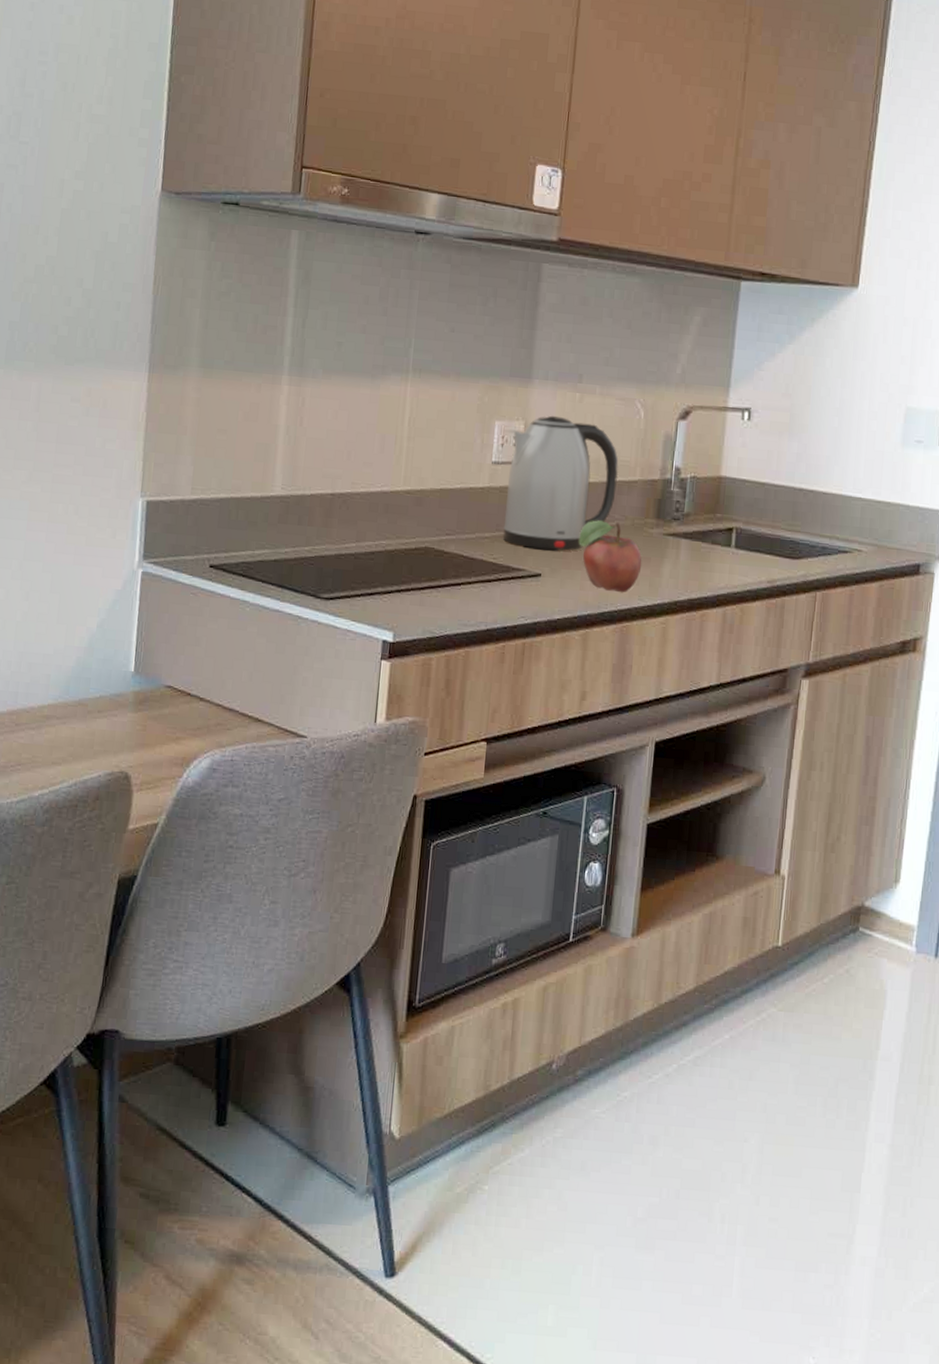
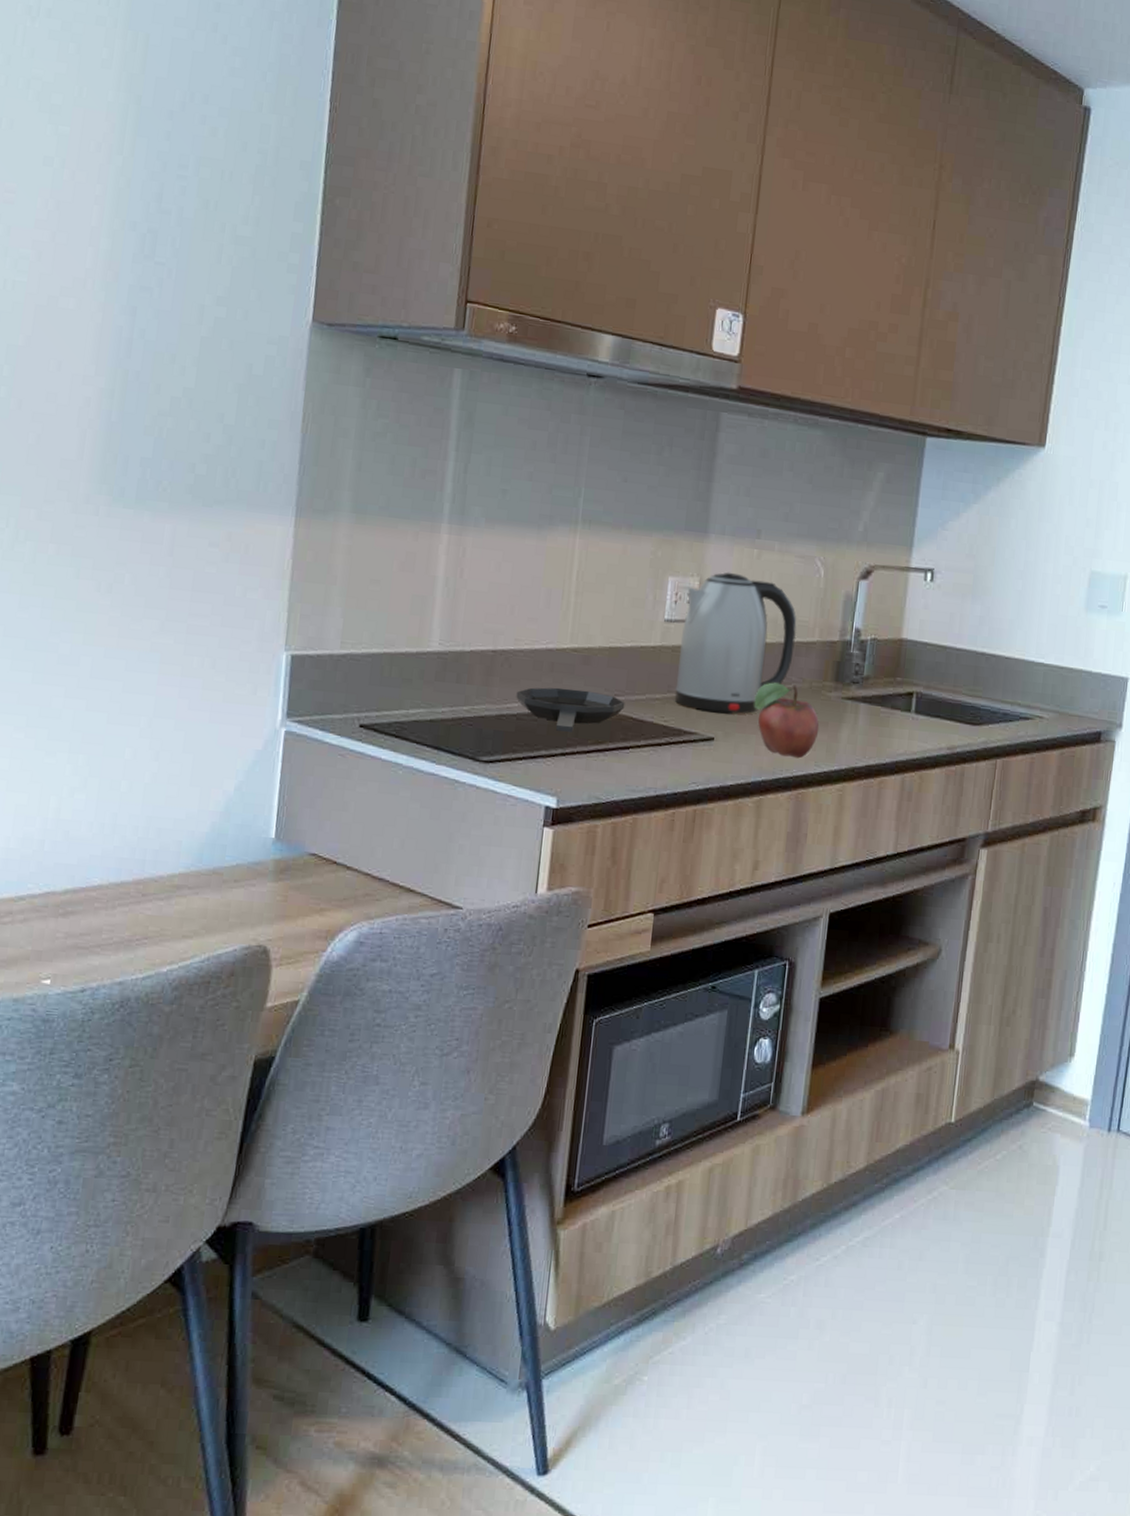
frying pan: none [353,528,456,570] -> present [516,687,625,732]

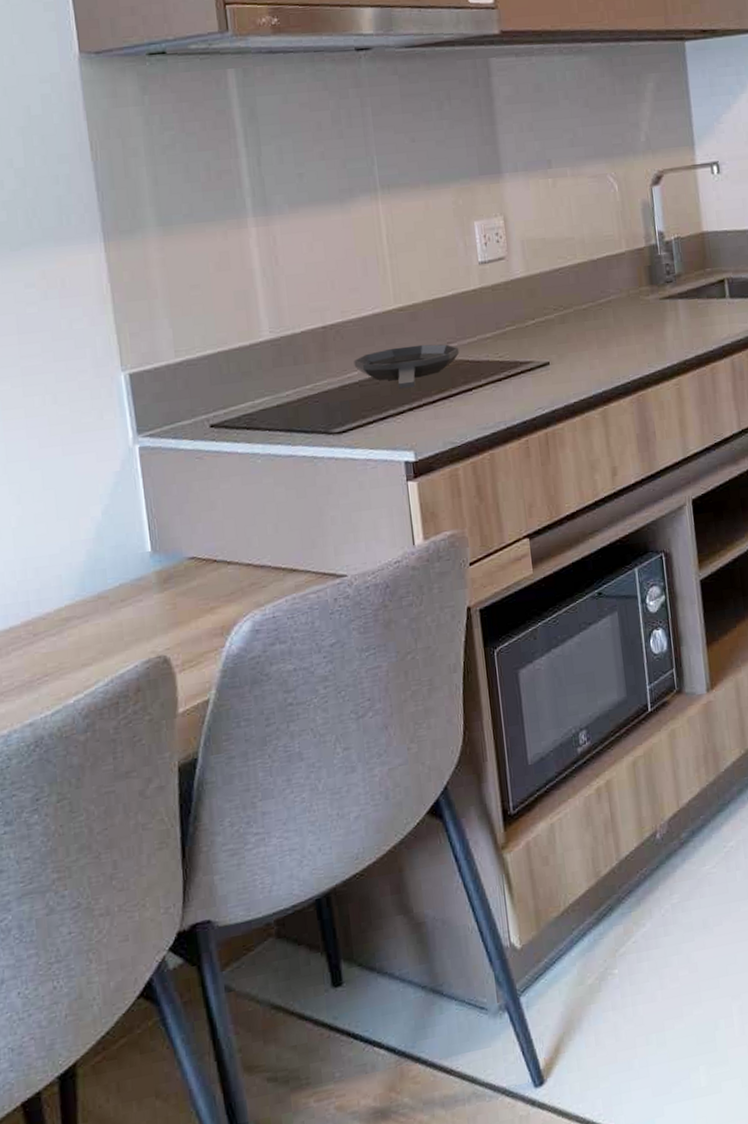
kettle: present [674,572,797,714] -> none [495,204,606,340]
fruit: present [754,682,820,759] -> none [579,296,646,365]

